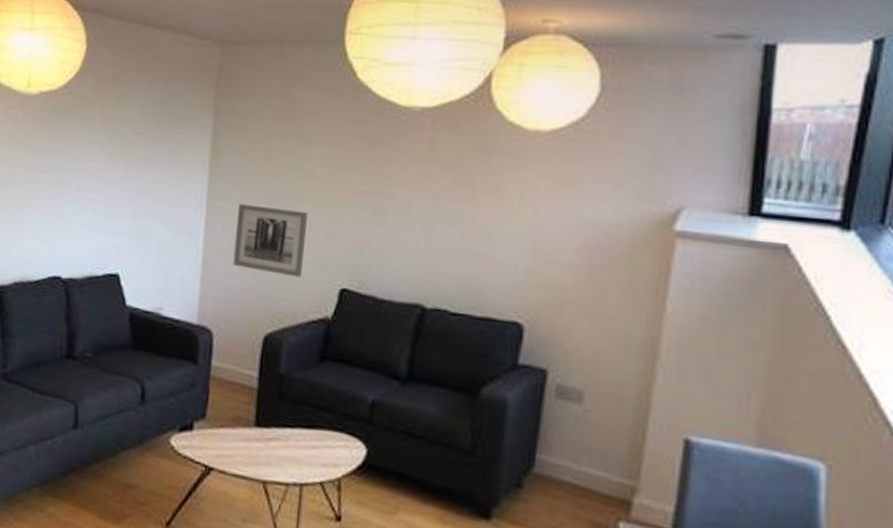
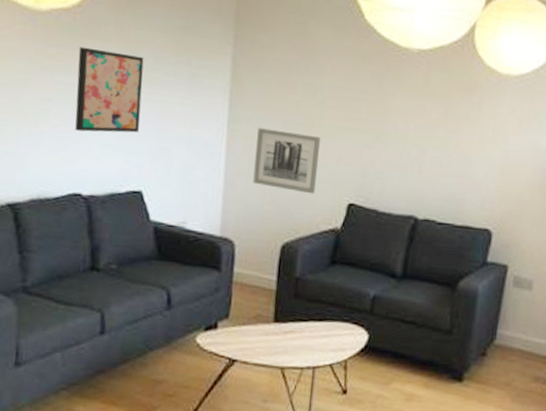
wall art: none [57,127,125,213] -> present [75,46,144,133]

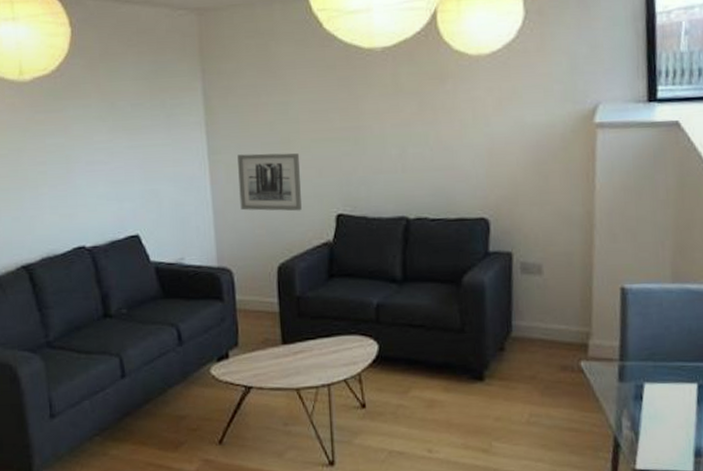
wall art: present [75,46,144,133] -> none [63,106,128,187]

